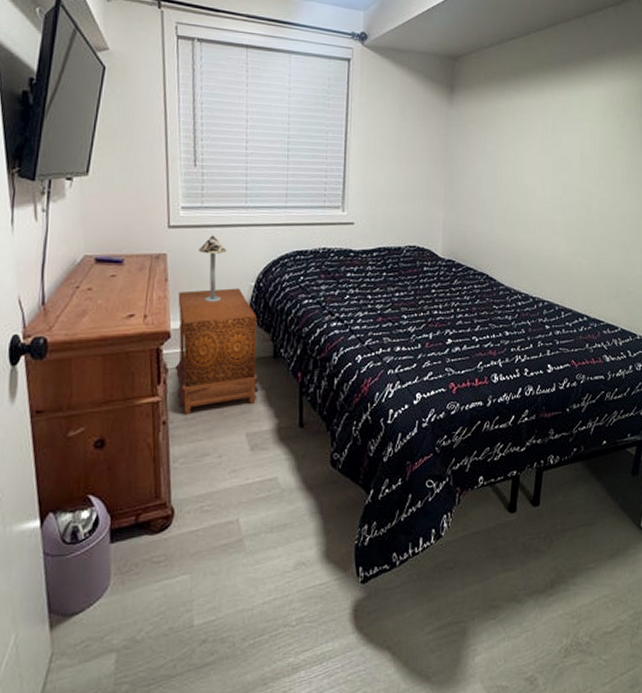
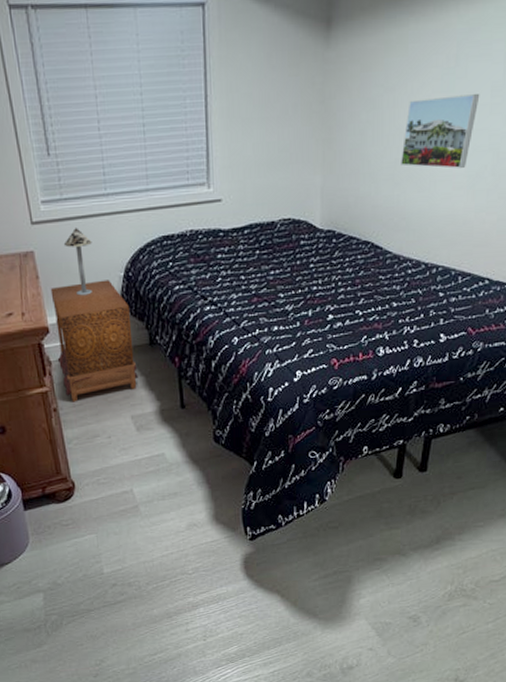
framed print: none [511,157,573,217] -> present [401,94,480,169]

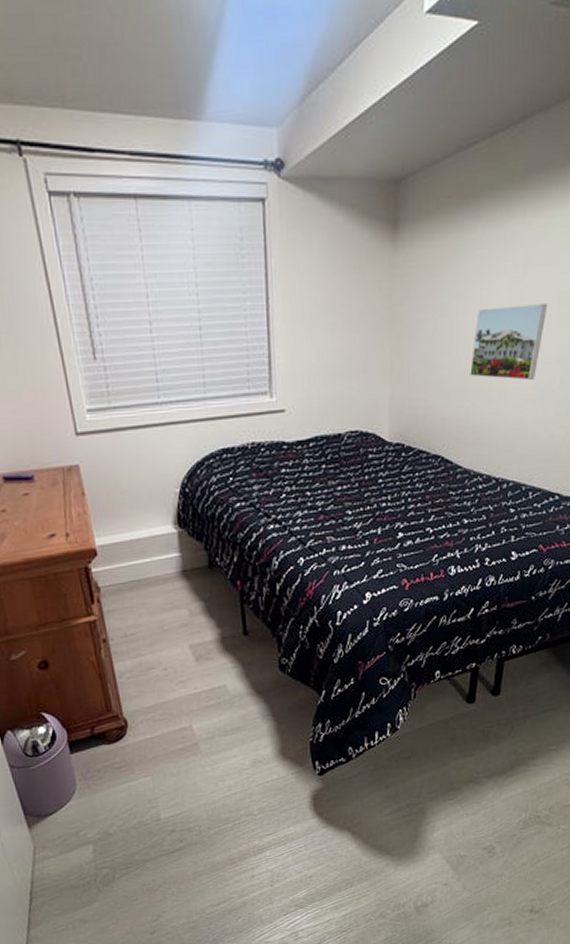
canopy bed: present [50,280,138,402] -> none [98,496,197,632]
table lamp: present [63,228,92,296] -> none [112,439,145,514]

